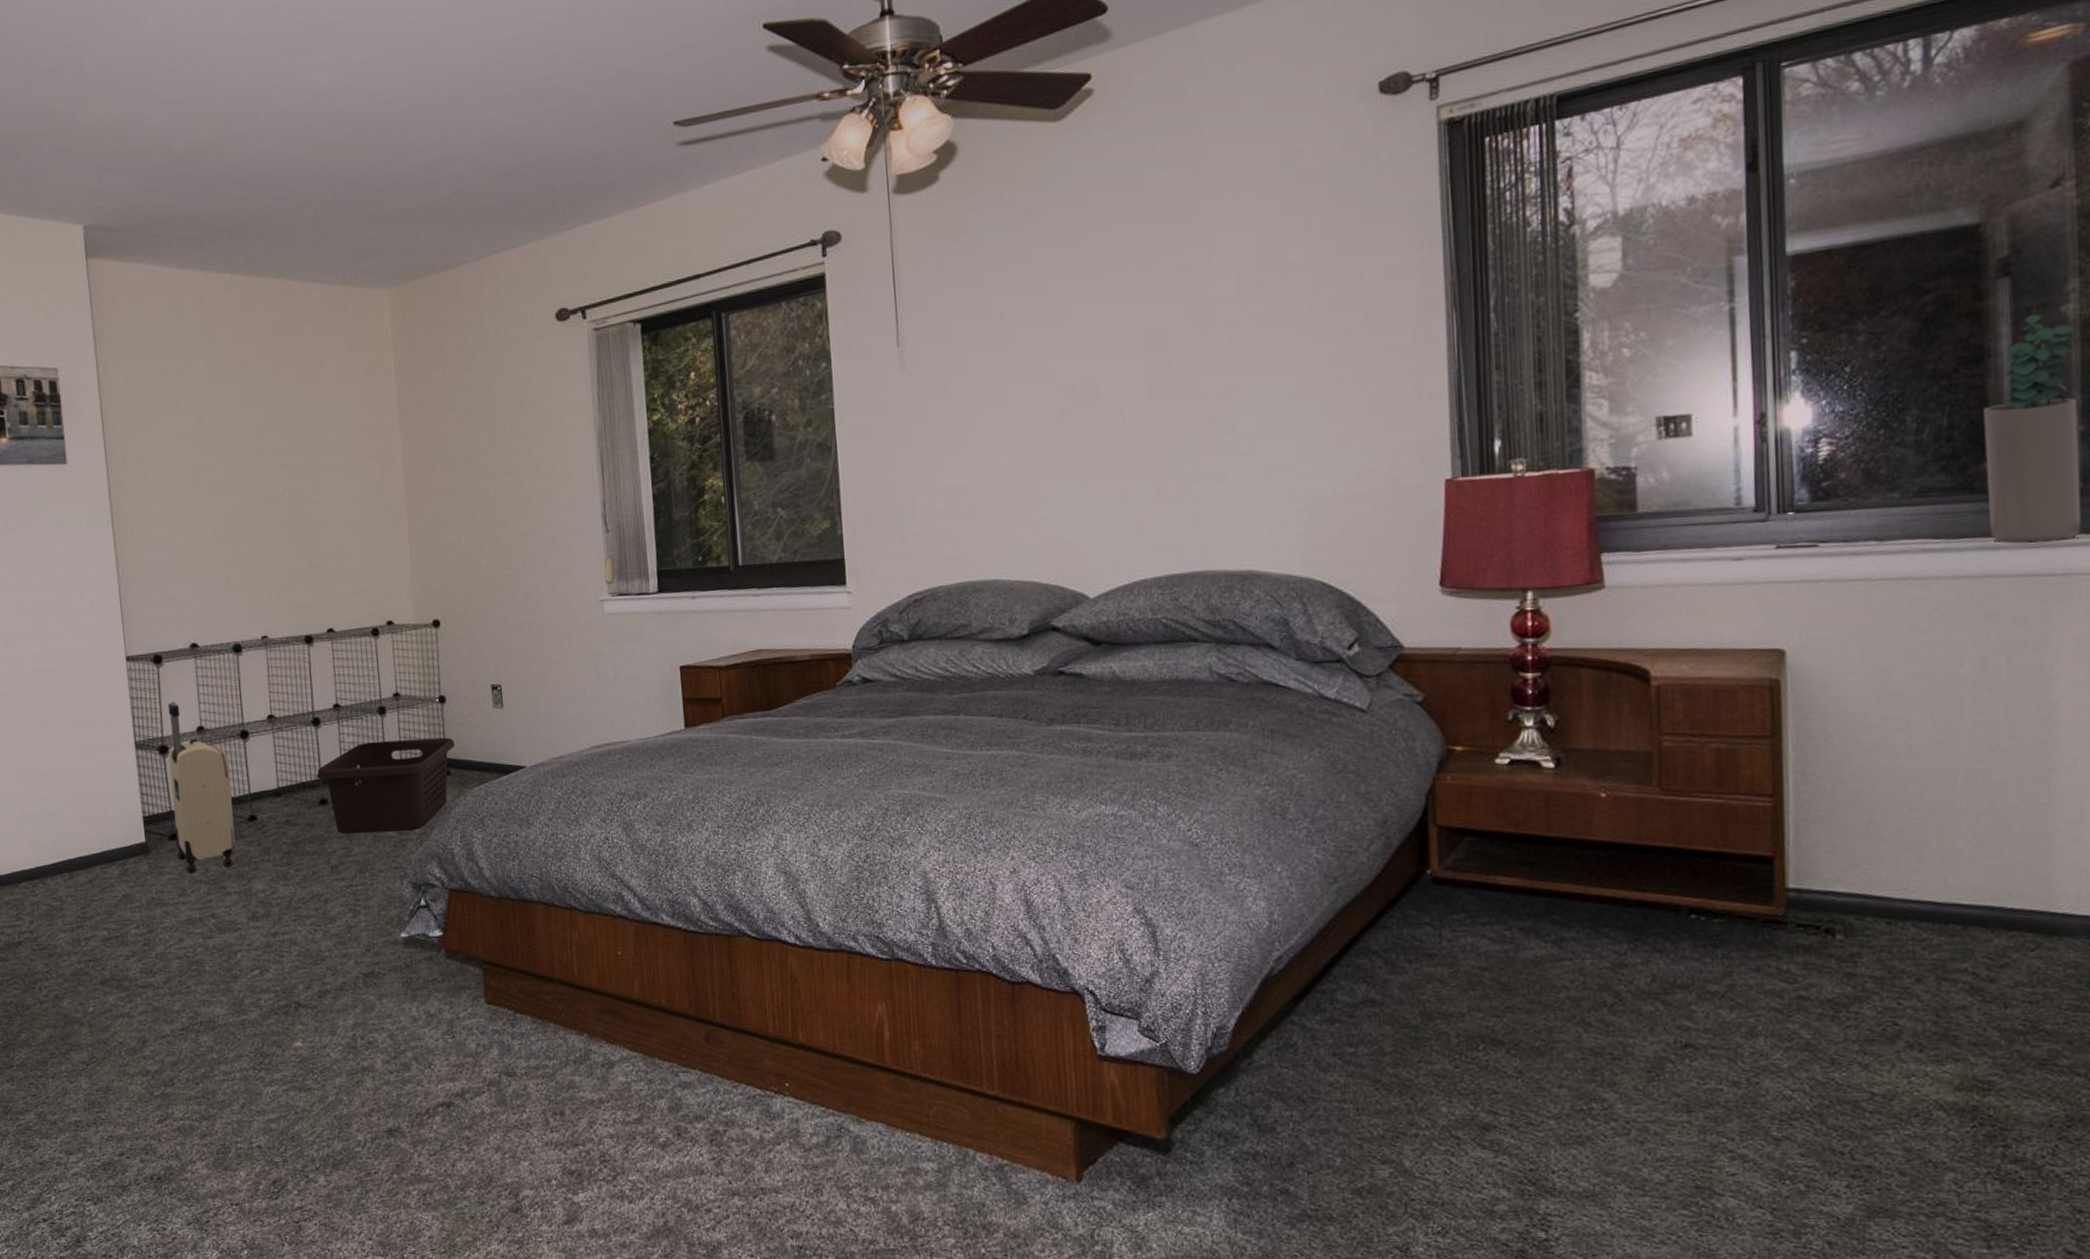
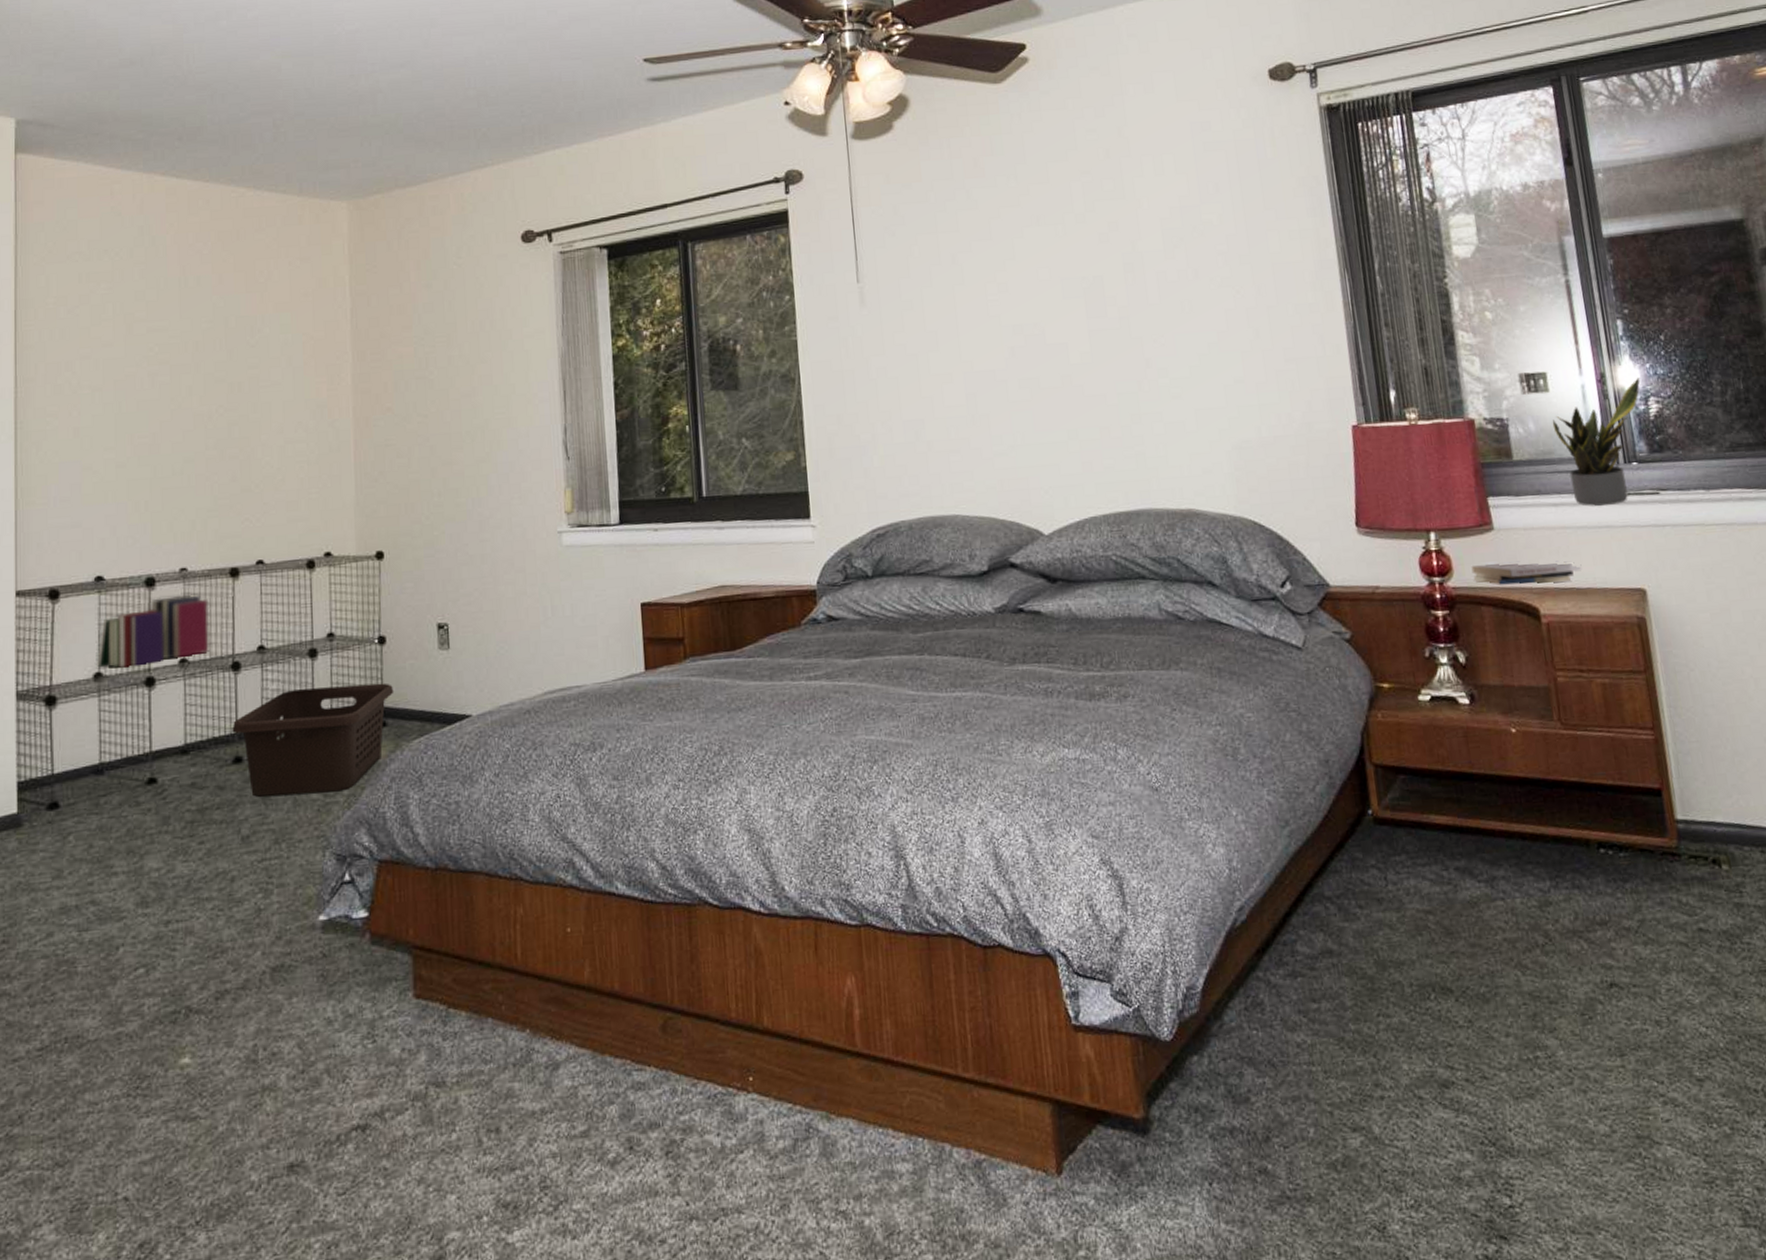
suitcase: present [168,701,235,874] -> none [55,643,129,851]
books: none [199,672,255,723] -> present [97,609,165,669]
books: none [240,659,292,716] -> present [152,594,209,660]
books: none [1572,620,1708,647] -> present [1471,560,1582,585]
potted plant: none [1691,417,1812,561] -> present [1552,378,1641,506]

